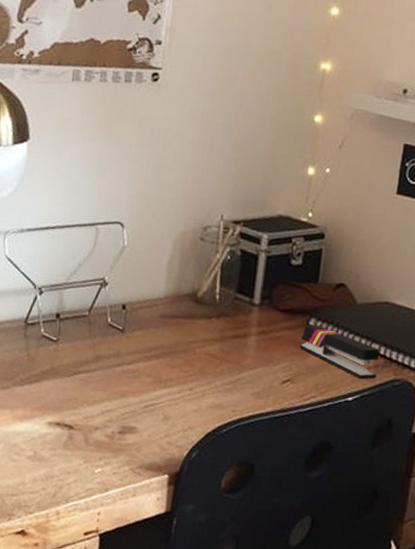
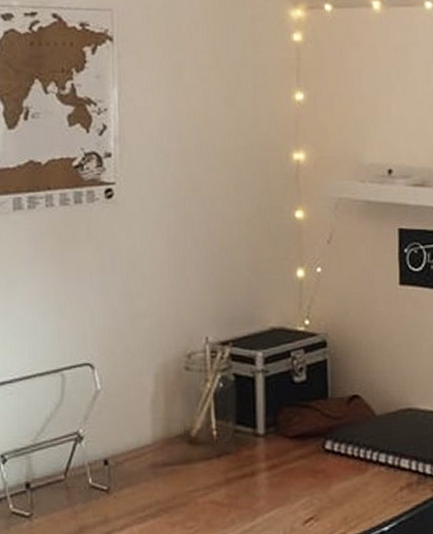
stapler: present [299,324,380,380] -> none [318,448,413,503]

